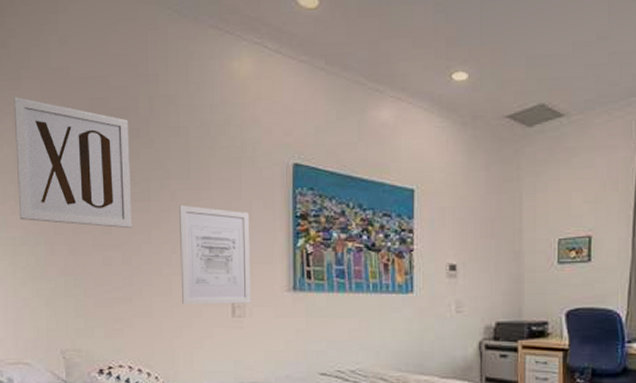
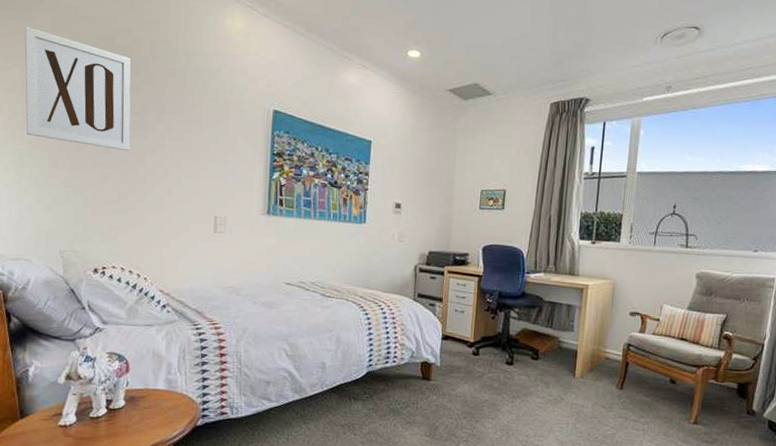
wall art: present [179,205,251,305] -> none [171,136,234,222]

